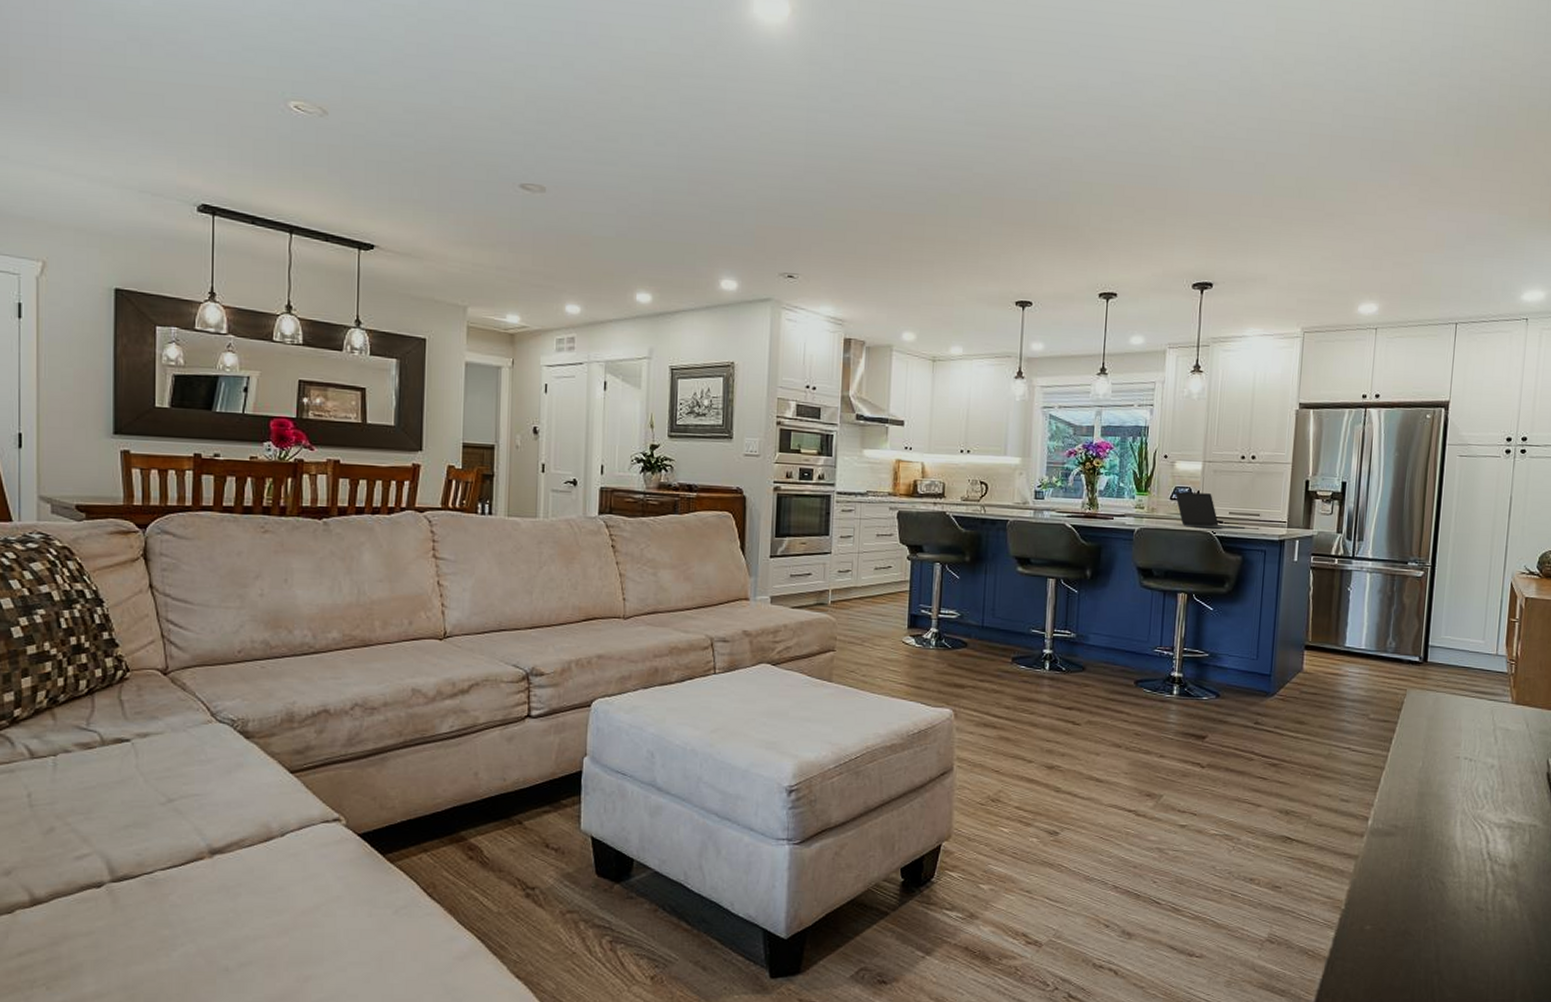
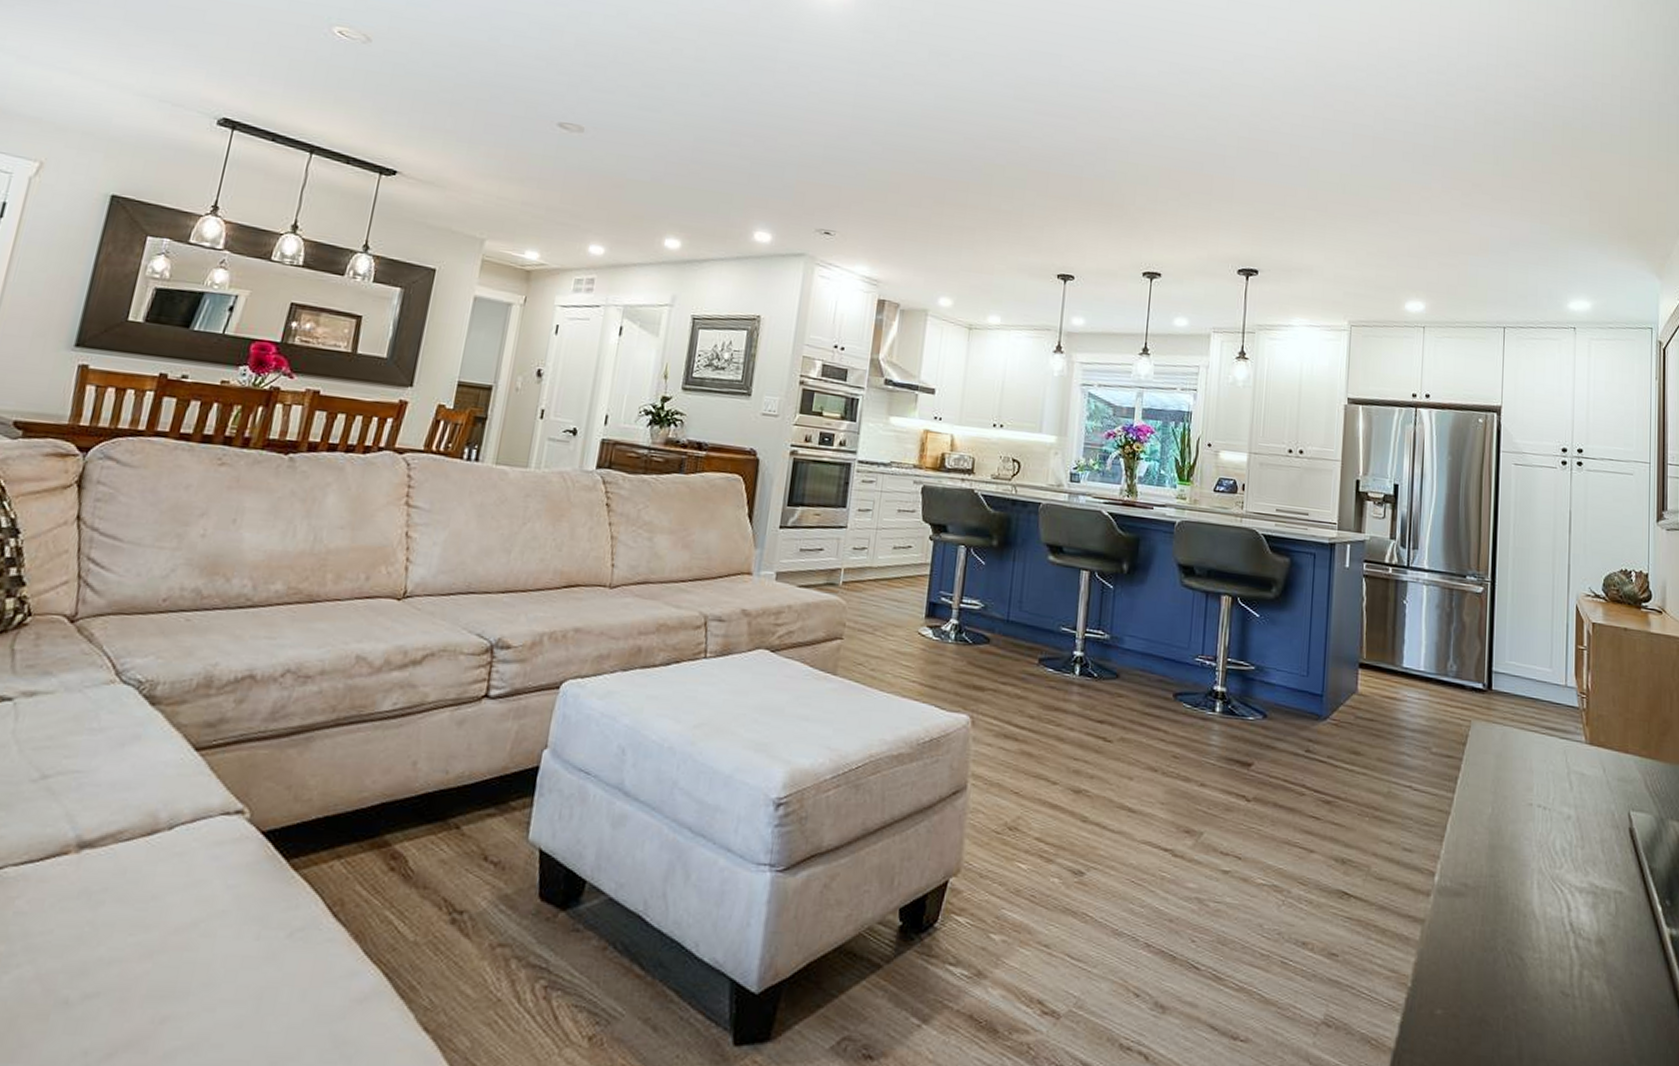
laptop: present [1175,492,1246,530] -> none [1219,483,1294,530]

